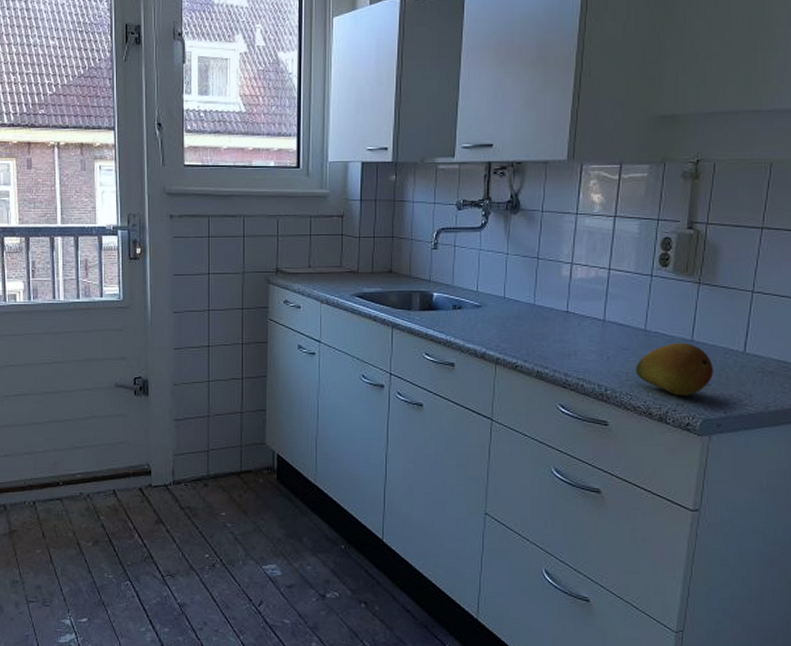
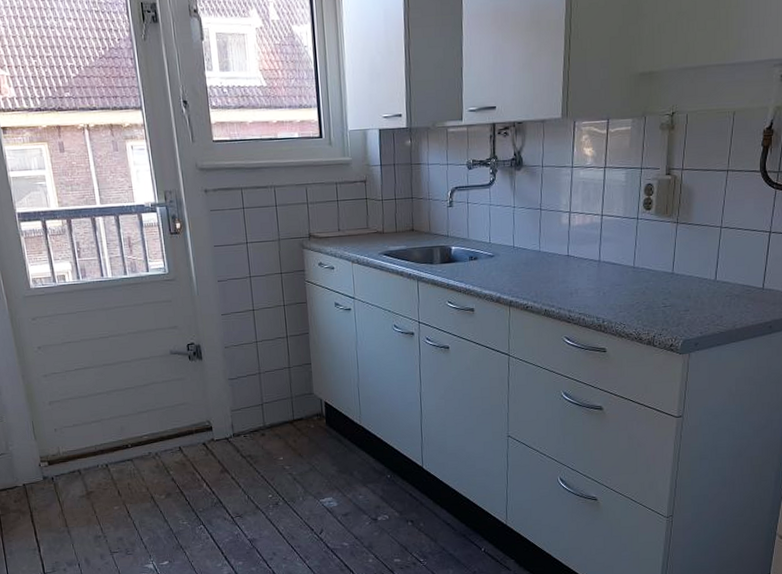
fruit: present [635,342,713,397] -> none [627,275,690,322]

